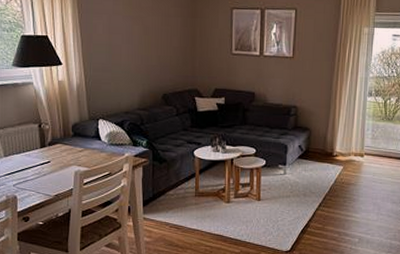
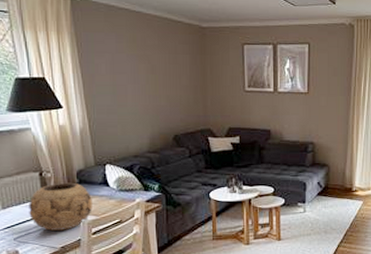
decorative bowl: none [28,134,85,180] -> present [29,182,92,231]

